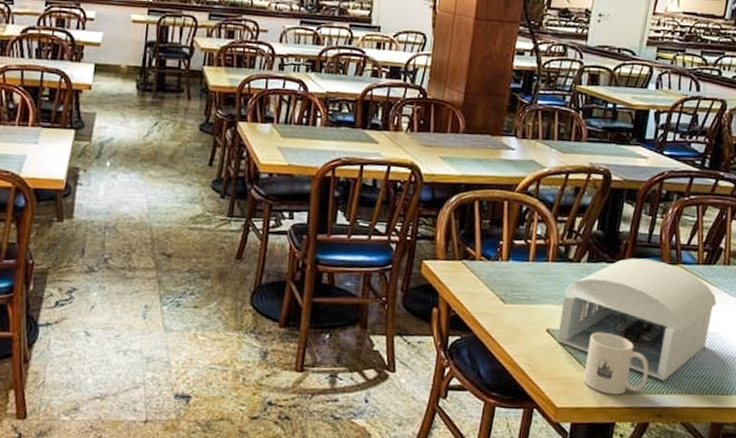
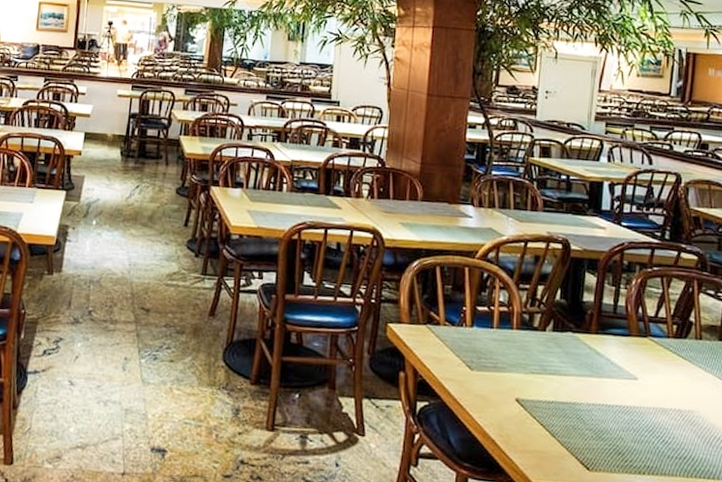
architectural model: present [557,258,717,381] -> none [527,328,692,460]
mug: present [583,332,649,395] -> none [558,404,626,473]

